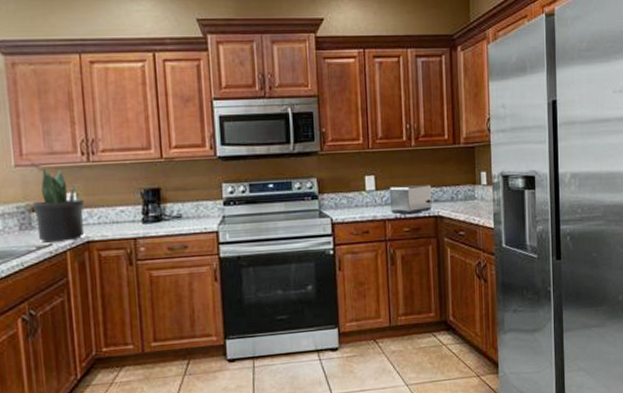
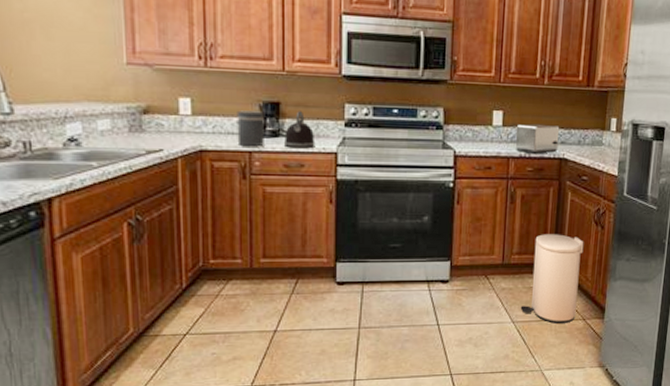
planter: present [32,168,85,243] -> none [143,69,199,148]
cylinder: none [120,198,148,234] -> present [237,110,264,147]
kettle: none [166,193,197,231] -> present [283,110,315,149]
pedal bin: none [412,291,469,383] -> present [520,234,584,323]

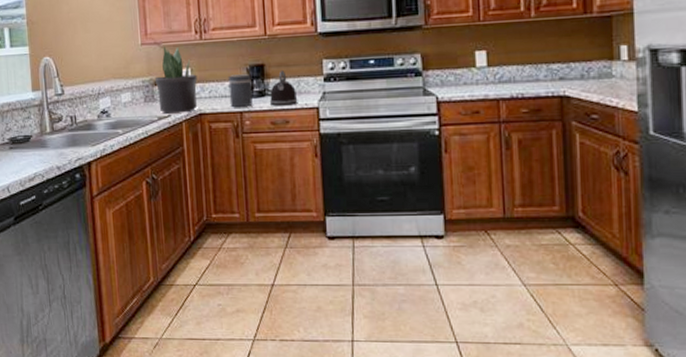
planter: none [143,69,199,148] -> present [154,46,198,114]
toaster: present [515,123,560,154] -> none [503,59,557,94]
pedal bin: present [520,234,584,323] -> none [531,182,604,289]

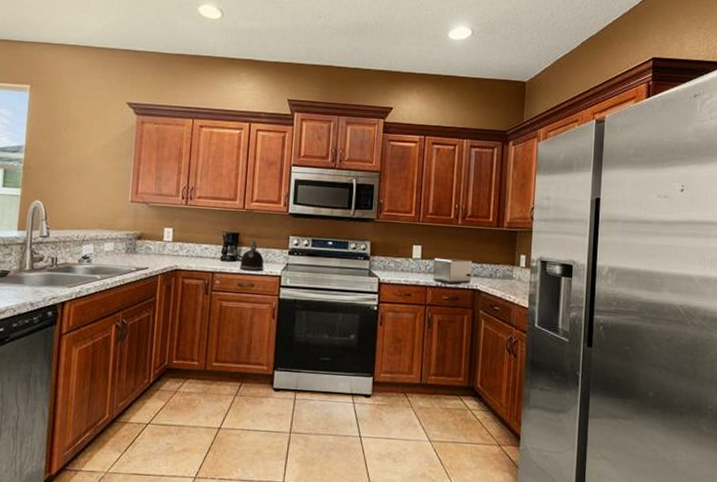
planter: present [154,46,198,114] -> none [138,206,178,267]
cylinder: present [228,74,253,108] -> none [204,239,226,269]
toaster: none [503,59,557,94] -> present [432,257,473,285]

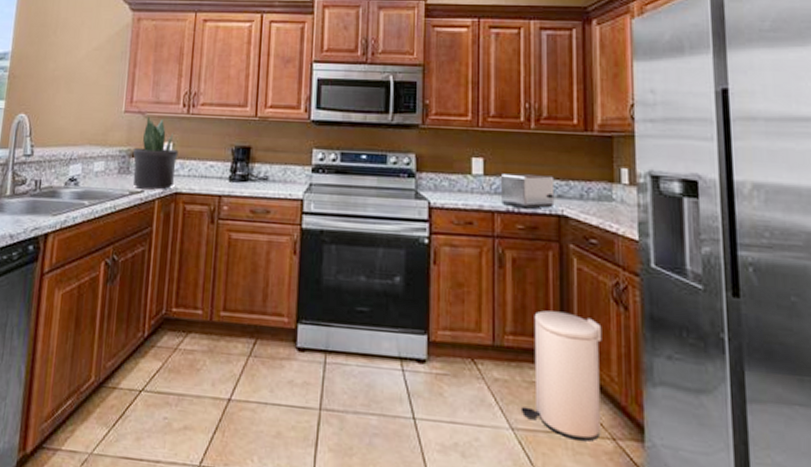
planter: none [138,206,178,267] -> present [132,116,179,190]
kettle: present [239,240,264,272] -> none [251,154,282,194]
pedal bin: none [437,358,498,447] -> present [520,310,602,441]

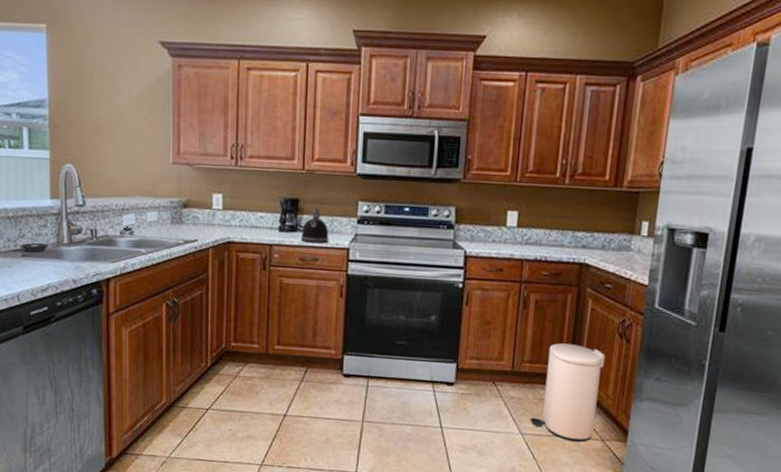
planter: present [132,116,179,190] -> none [184,168,229,239]
kettle: none [251,154,282,194] -> present [300,206,329,244]
toaster: present [500,173,555,209] -> none [530,225,581,258]

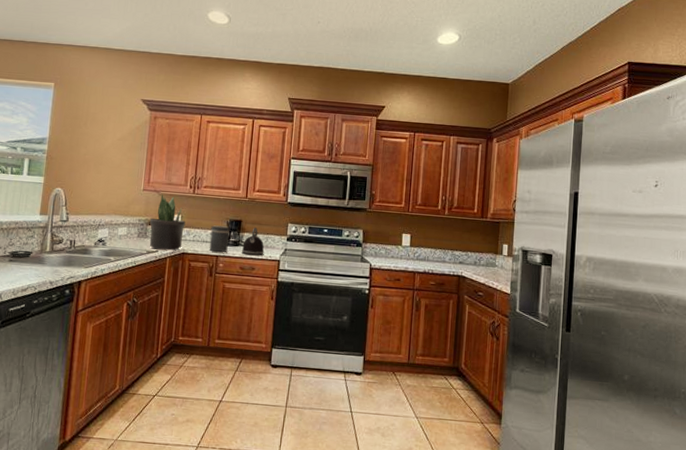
planter: none [184,168,229,239] -> present [149,194,186,251]
cylinder: none [260,206,284,241] -> present [209,225,230,253]
pedal bin: present [530,343,606,442] -> none [423,340,481,425]

